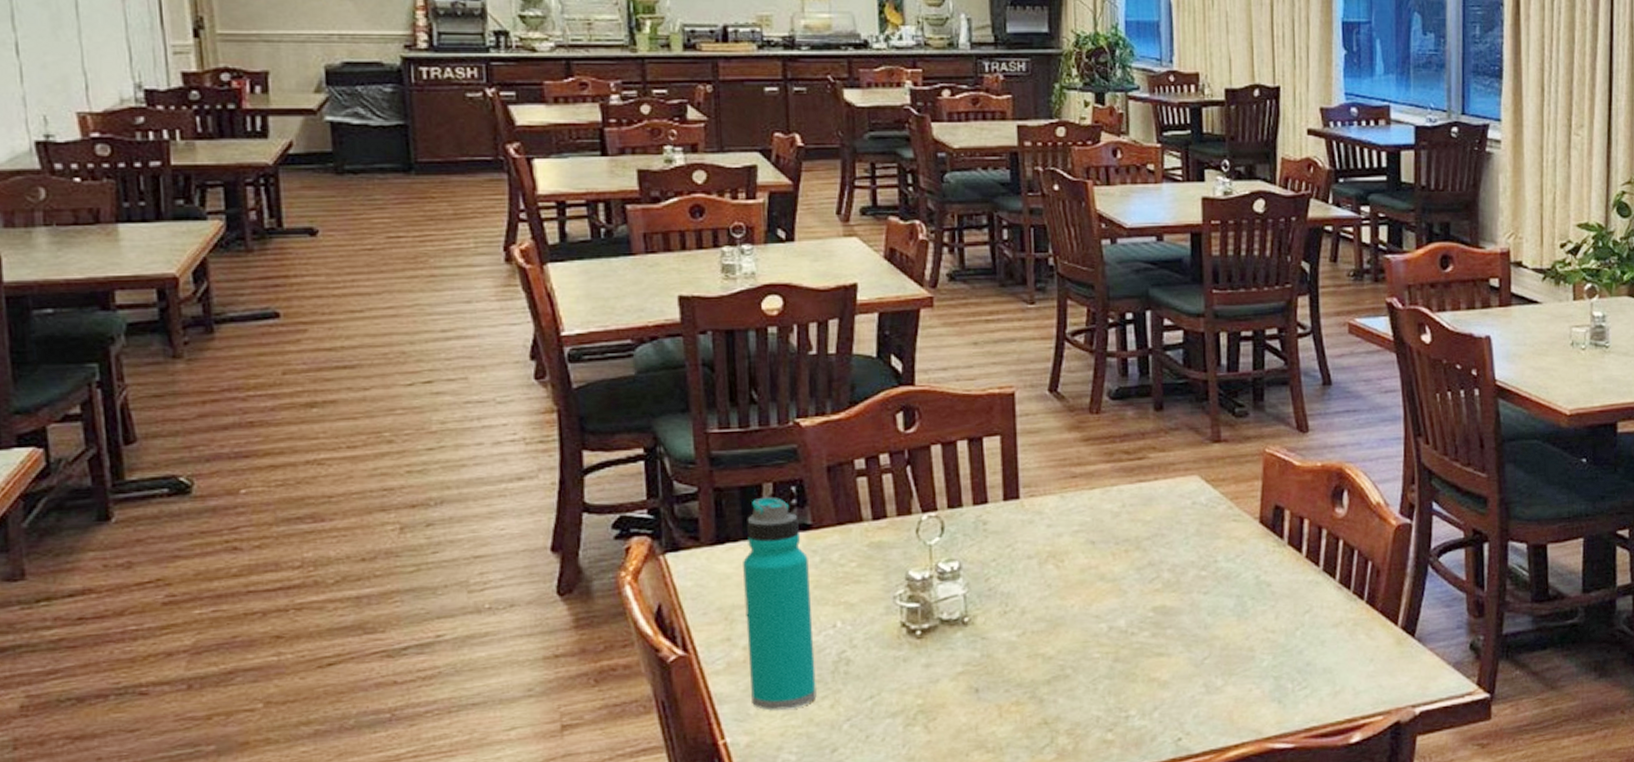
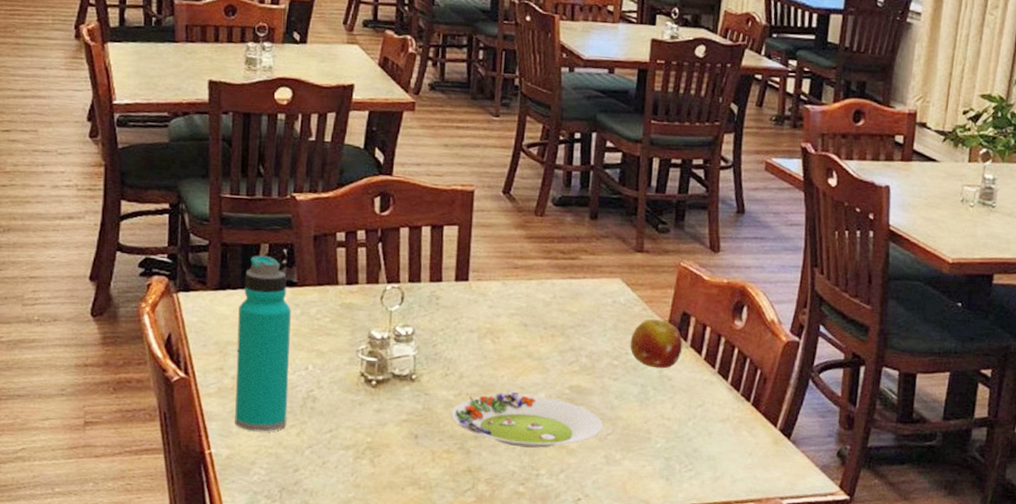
salad plate: none [1016,622,1197,687] -> present [451,391,603,448]
fruit: none [1217,517,1280,575] -> present [629,319,683,369]

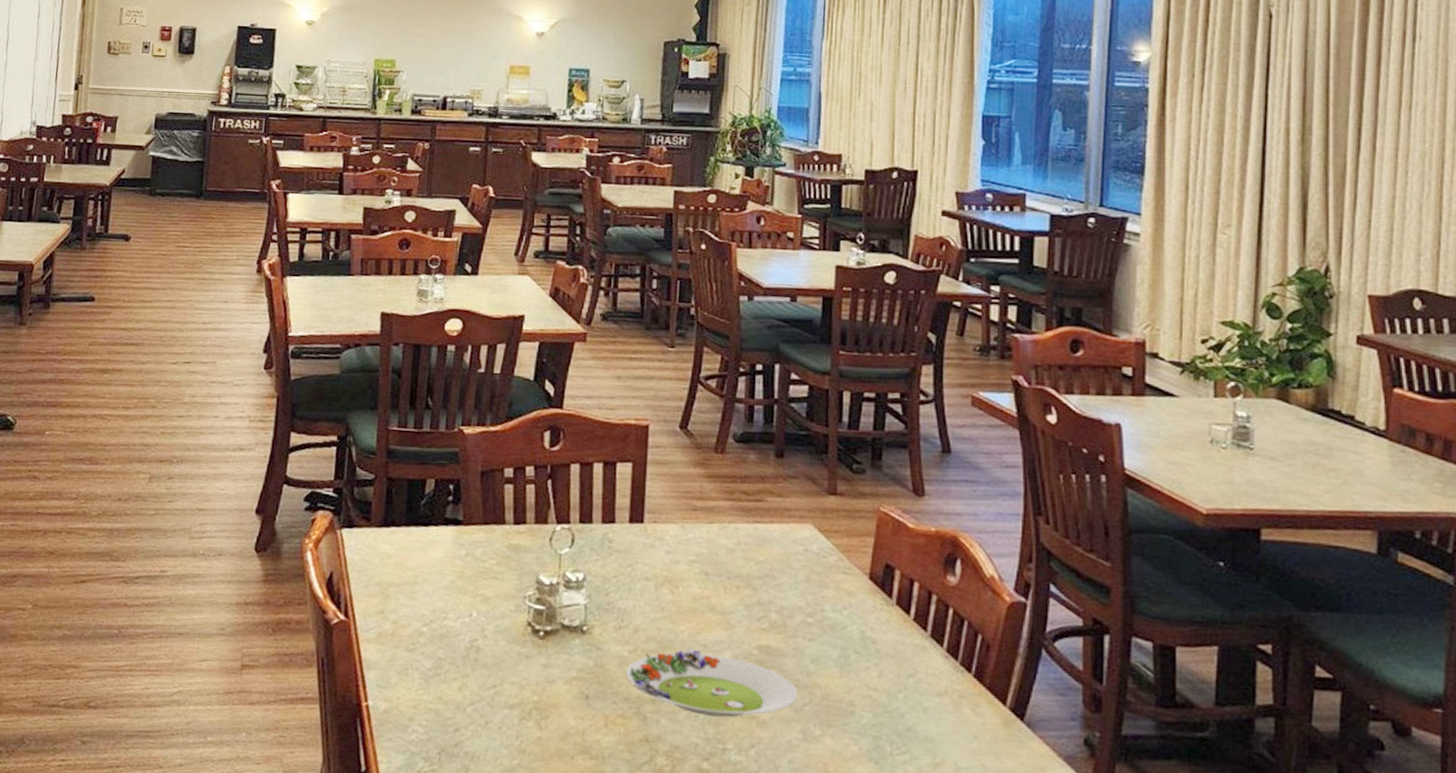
water bottle: present [235,255,291,432] -> none [394,490,456,685]
fruit: present [629,319,683,369] -> none [825,571,888,630]

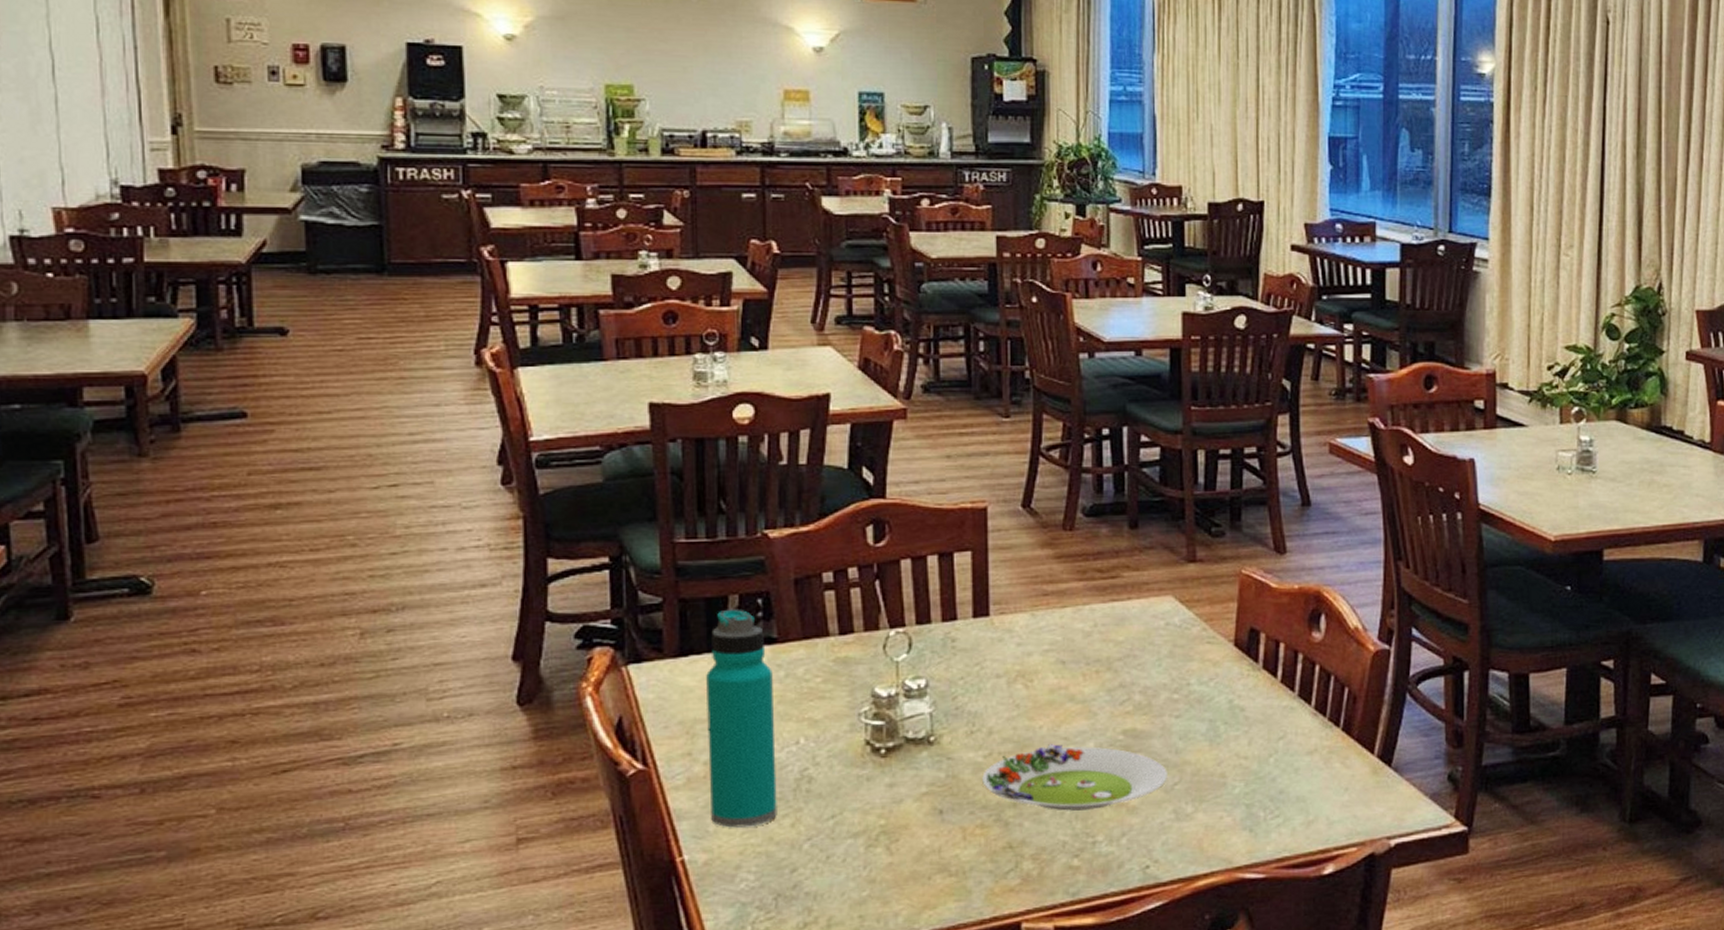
water bottle: none [394,490,456,685] -> present [705,609,777,828]

